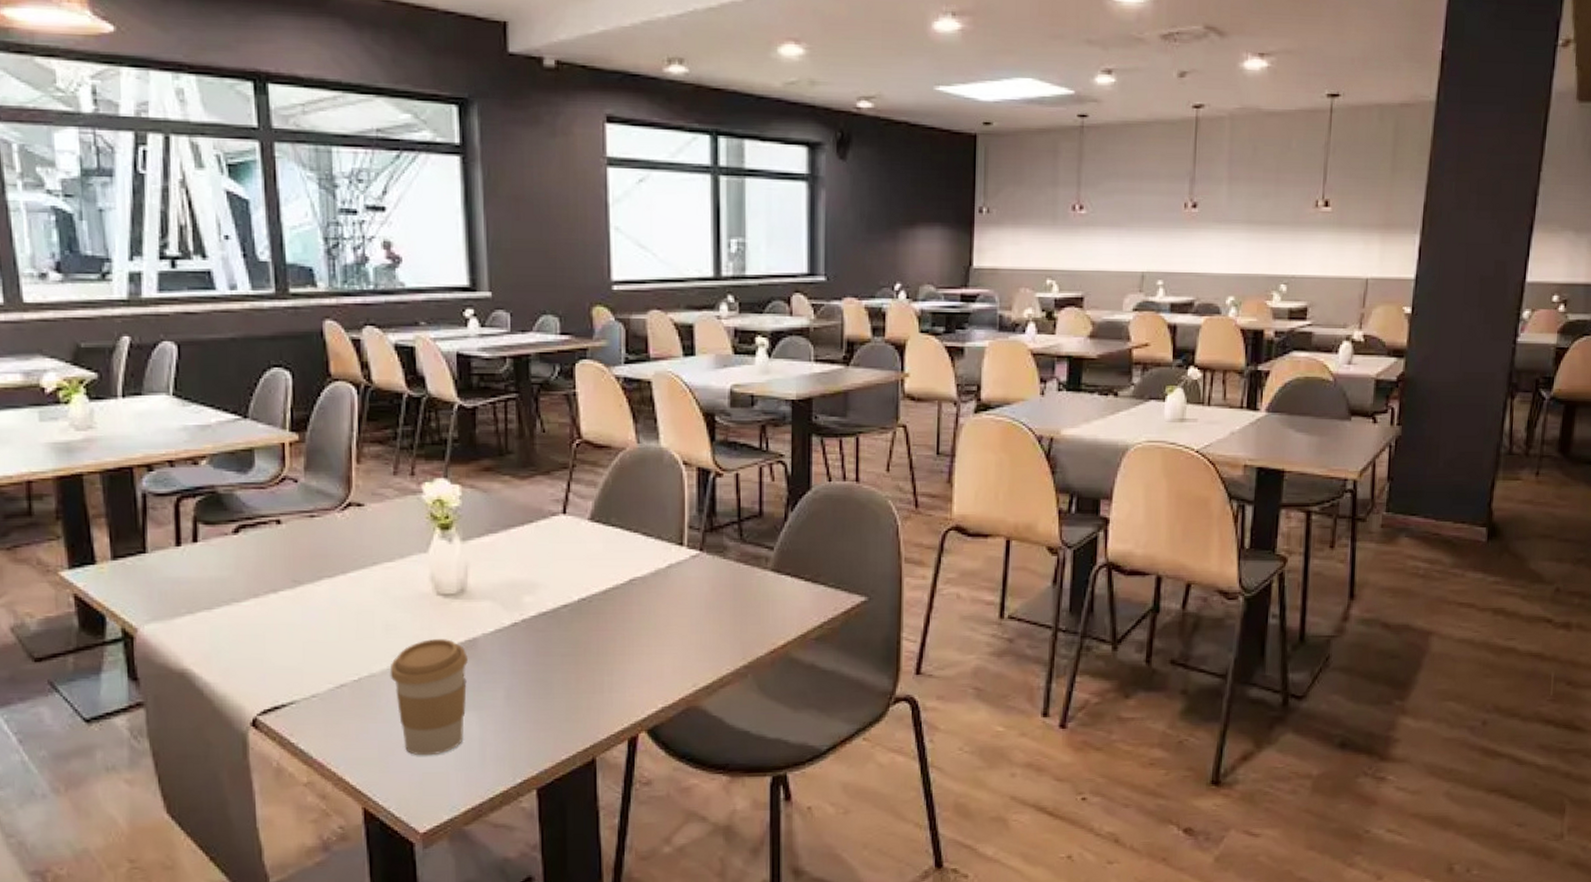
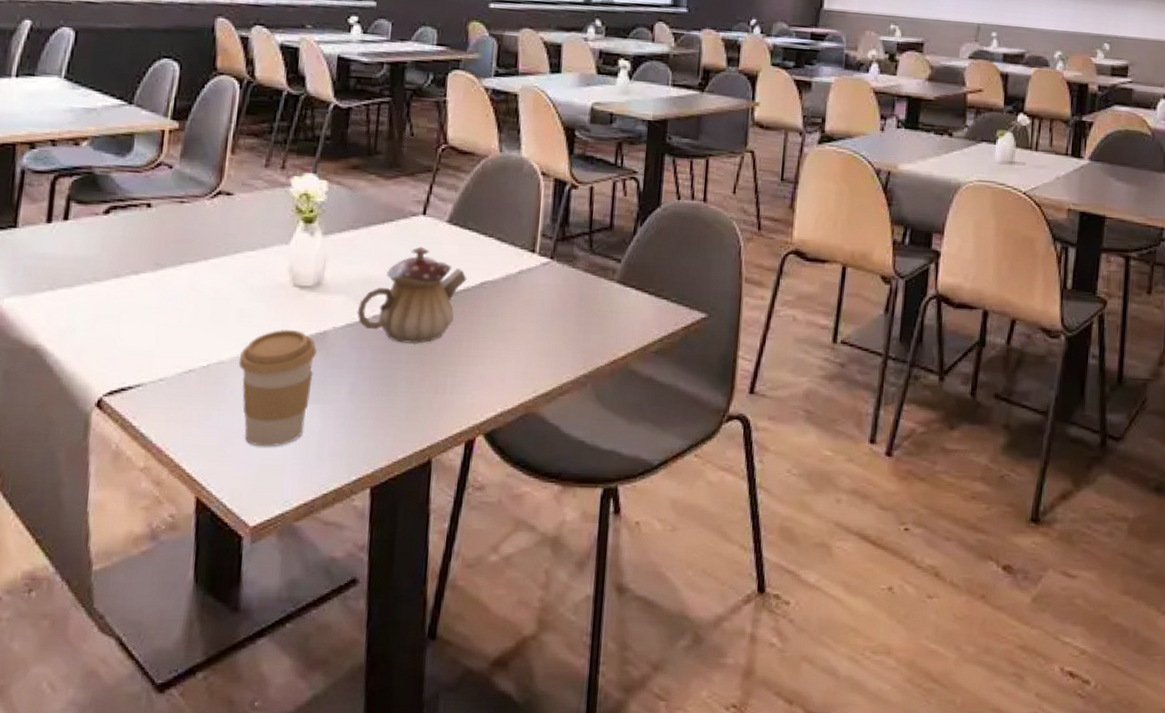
teapot: none [505,546,615,645] -> present [357,246,467,344]

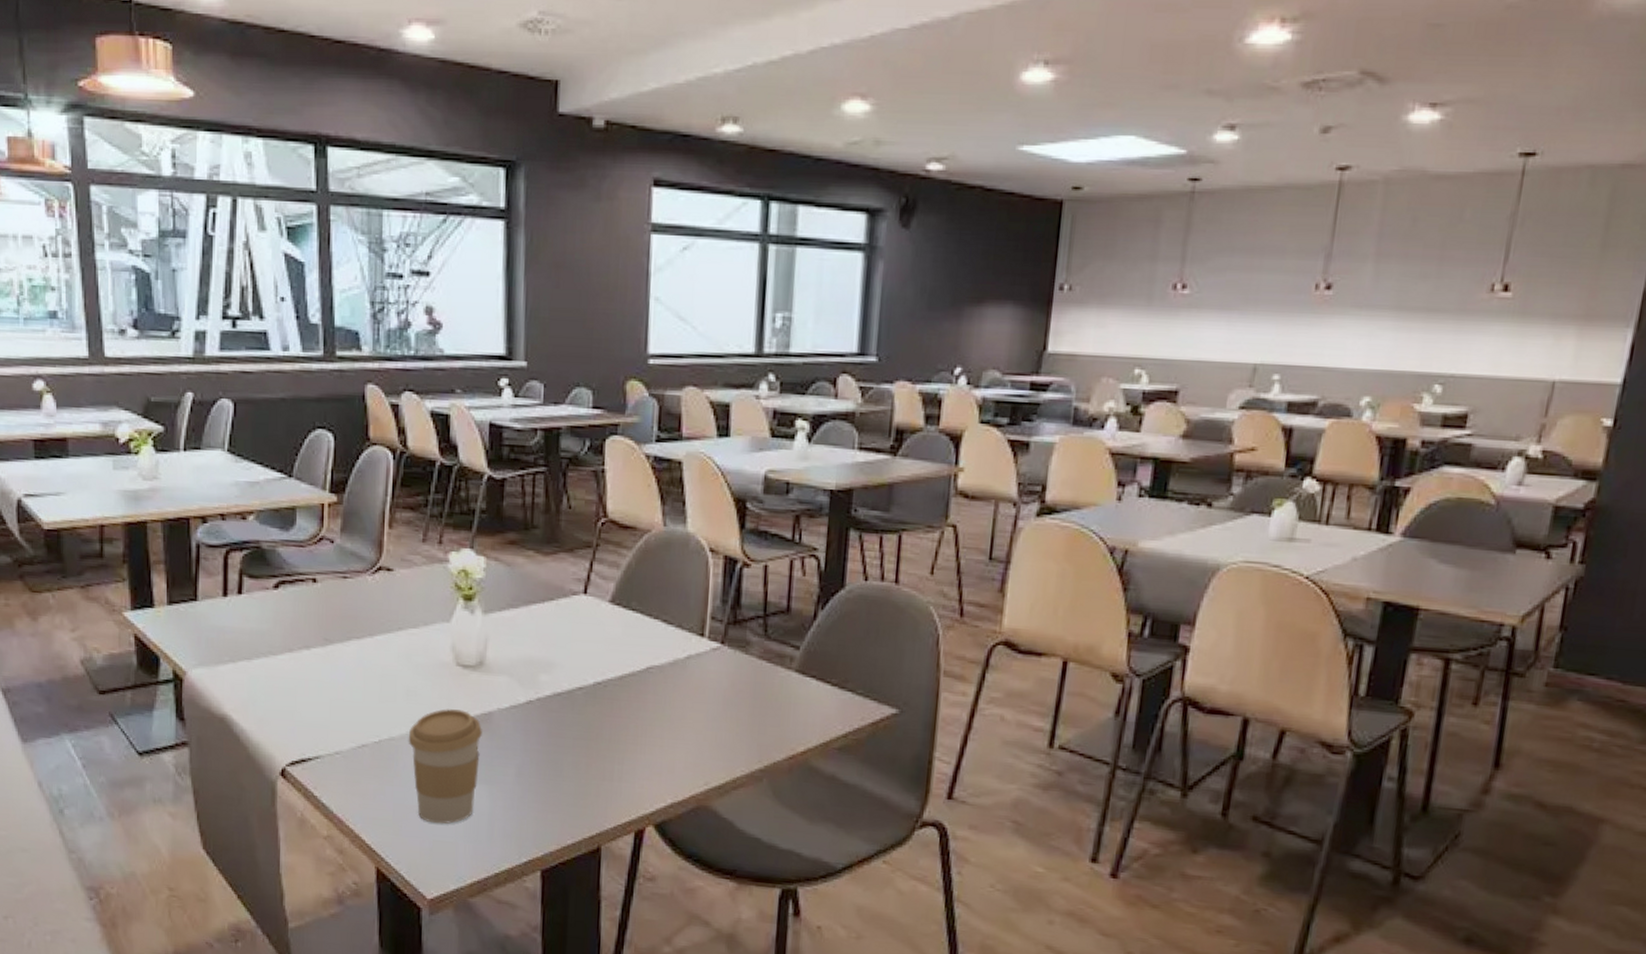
teapot: present [357,246,467,344] -> none [520,627,632,729]

